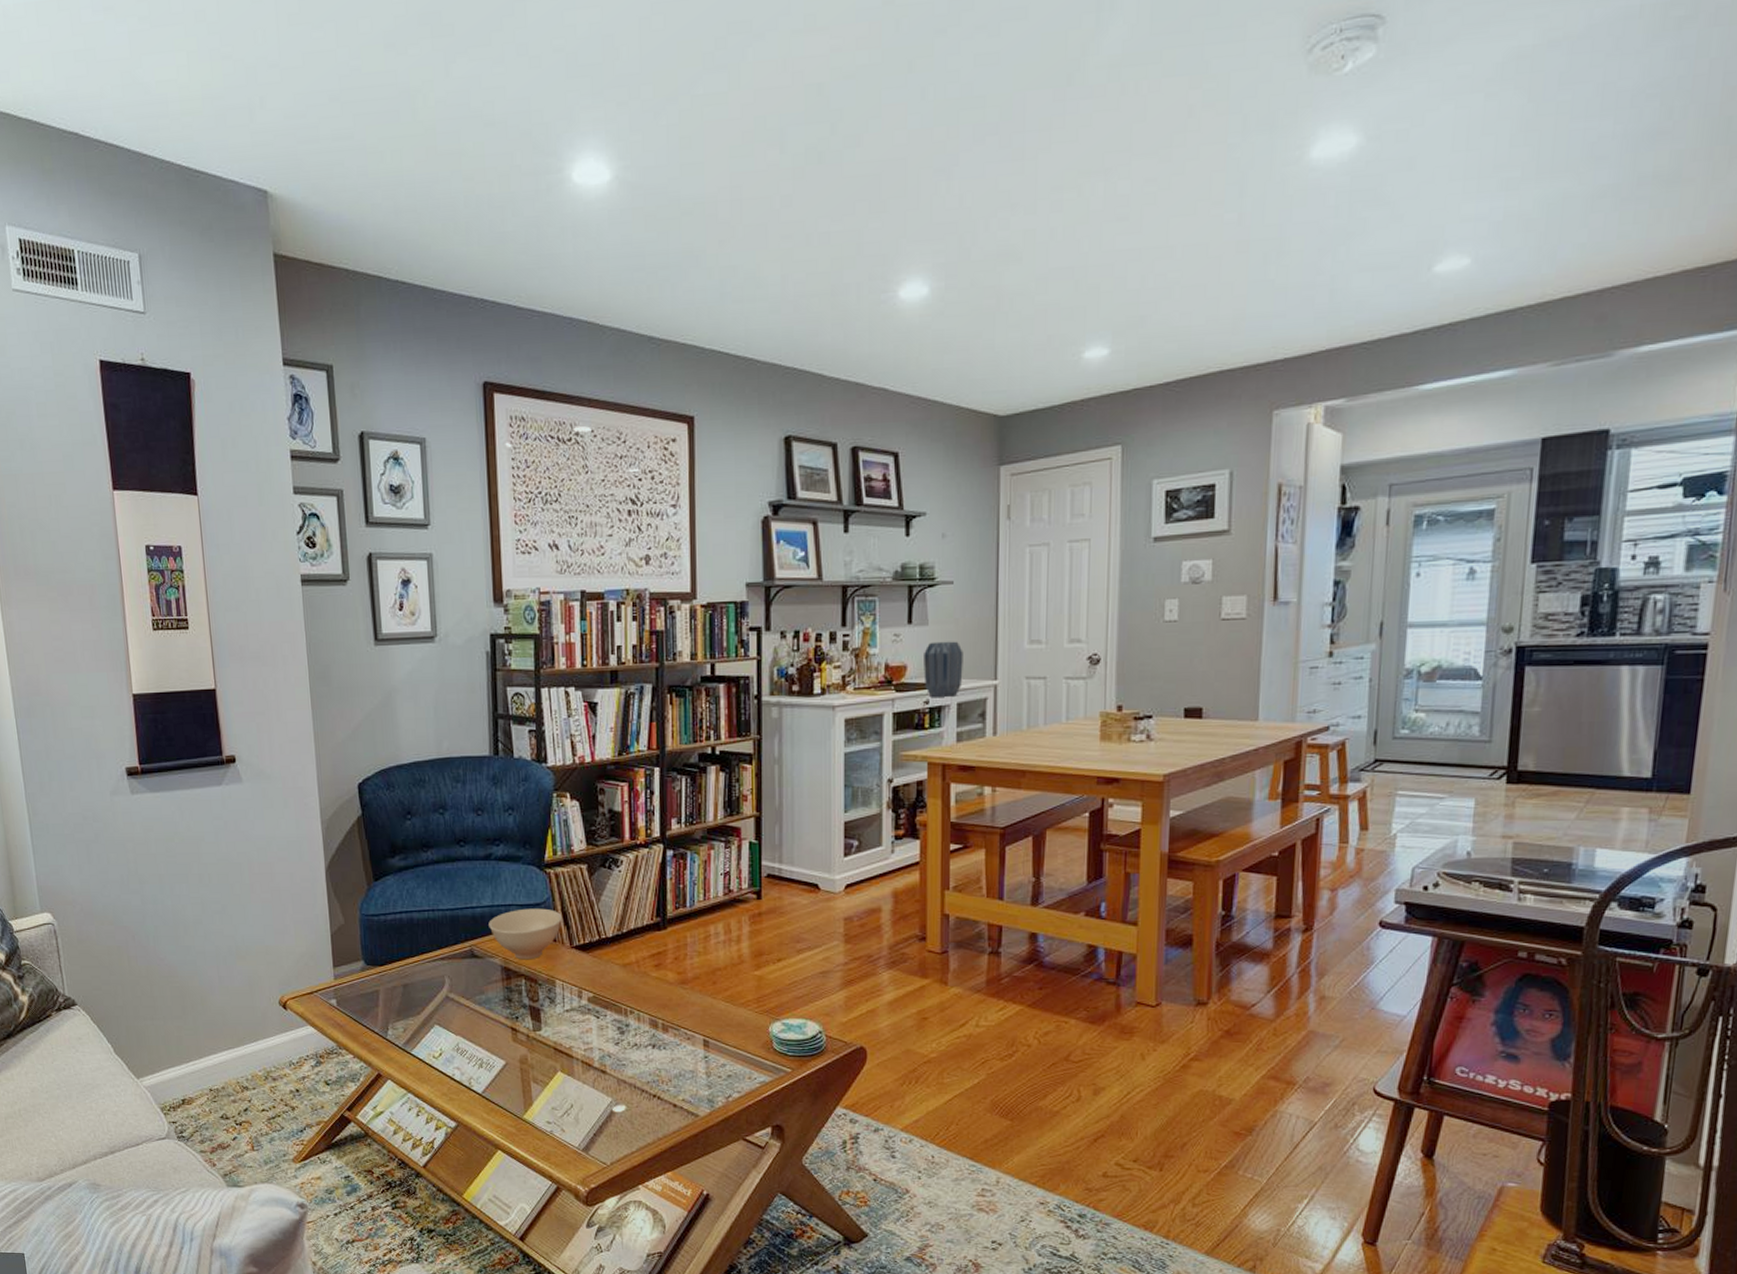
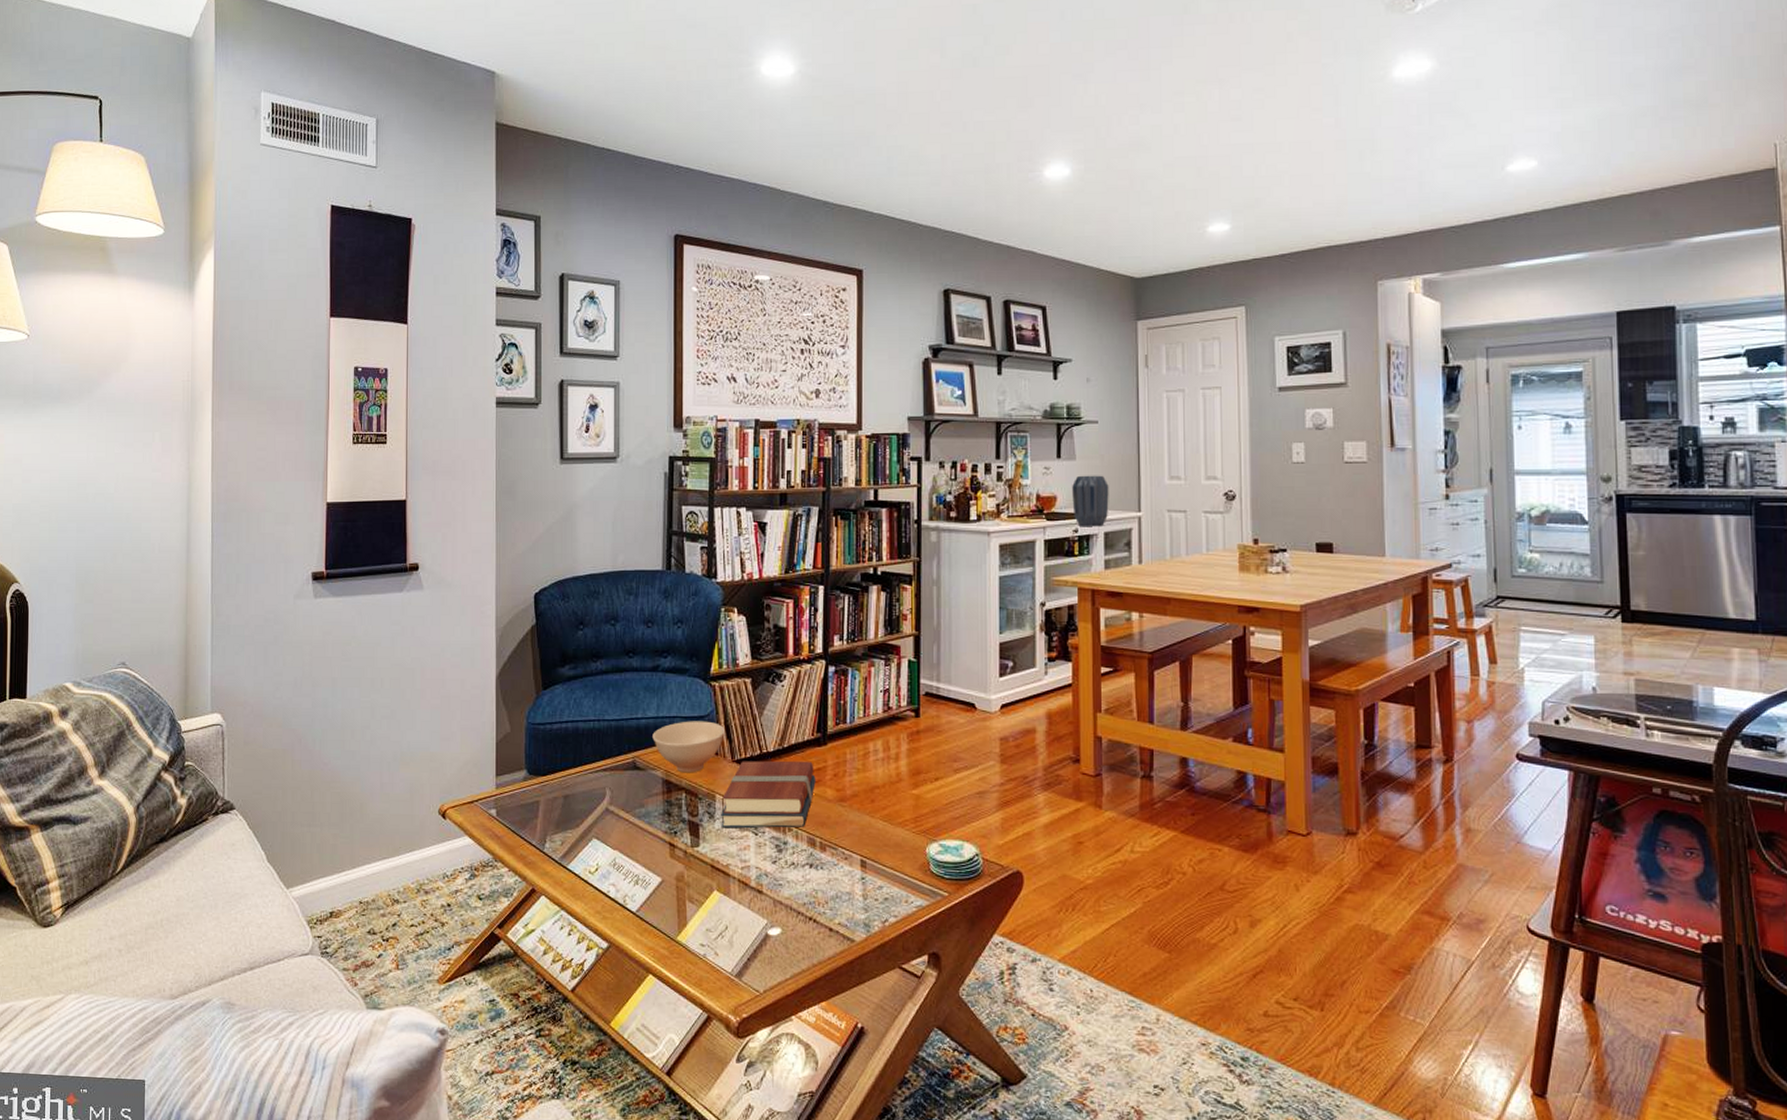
books: none [561,945,656,1012] -> present [721,760,816,829]

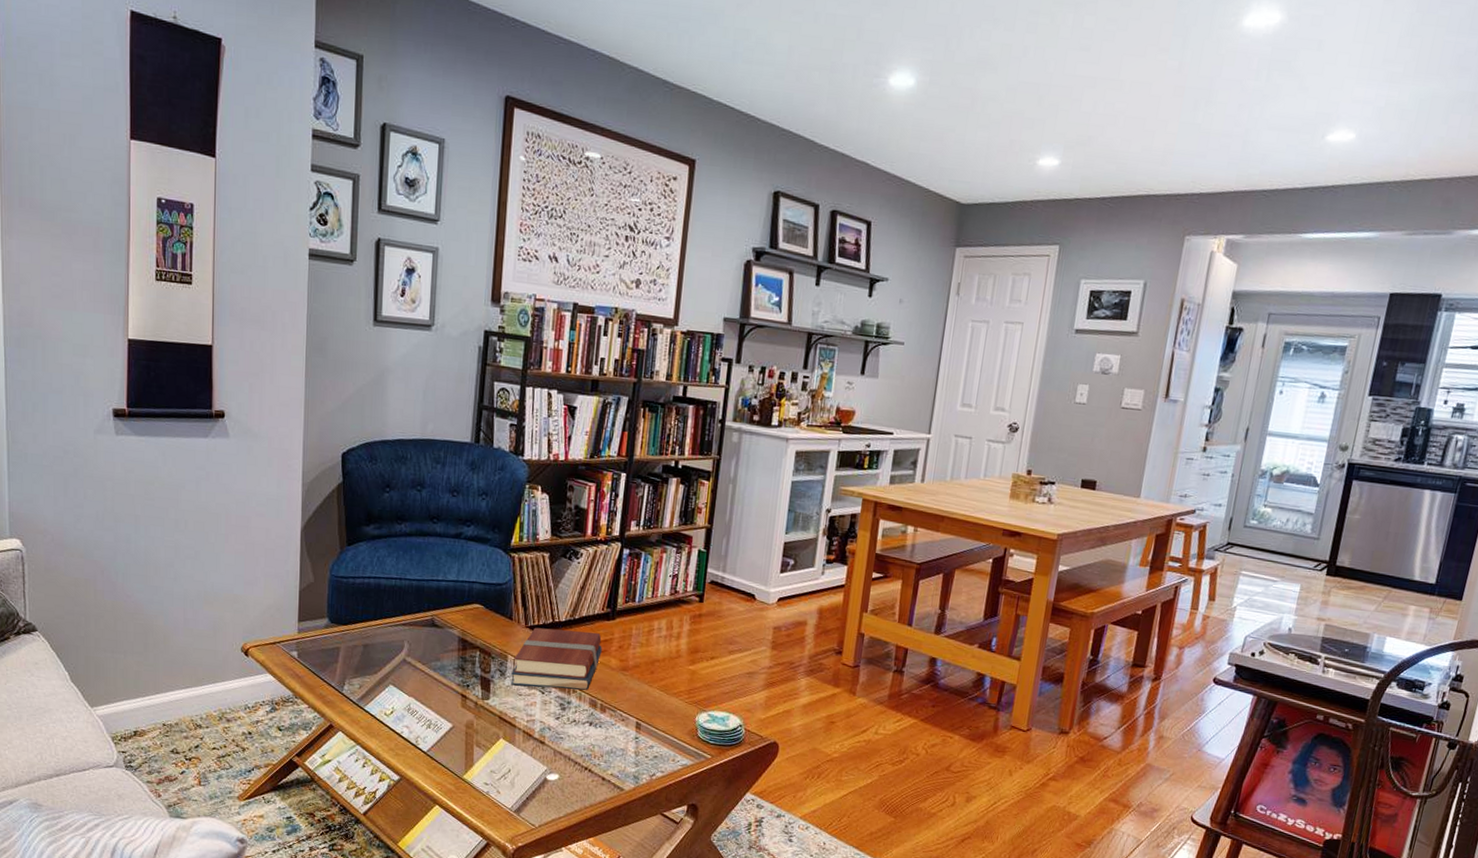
bowl: present [652,721,725,773] -> none [451,587,521,634]
vase: present [1072,475,1109,527] -> none [868,393,905,445]

